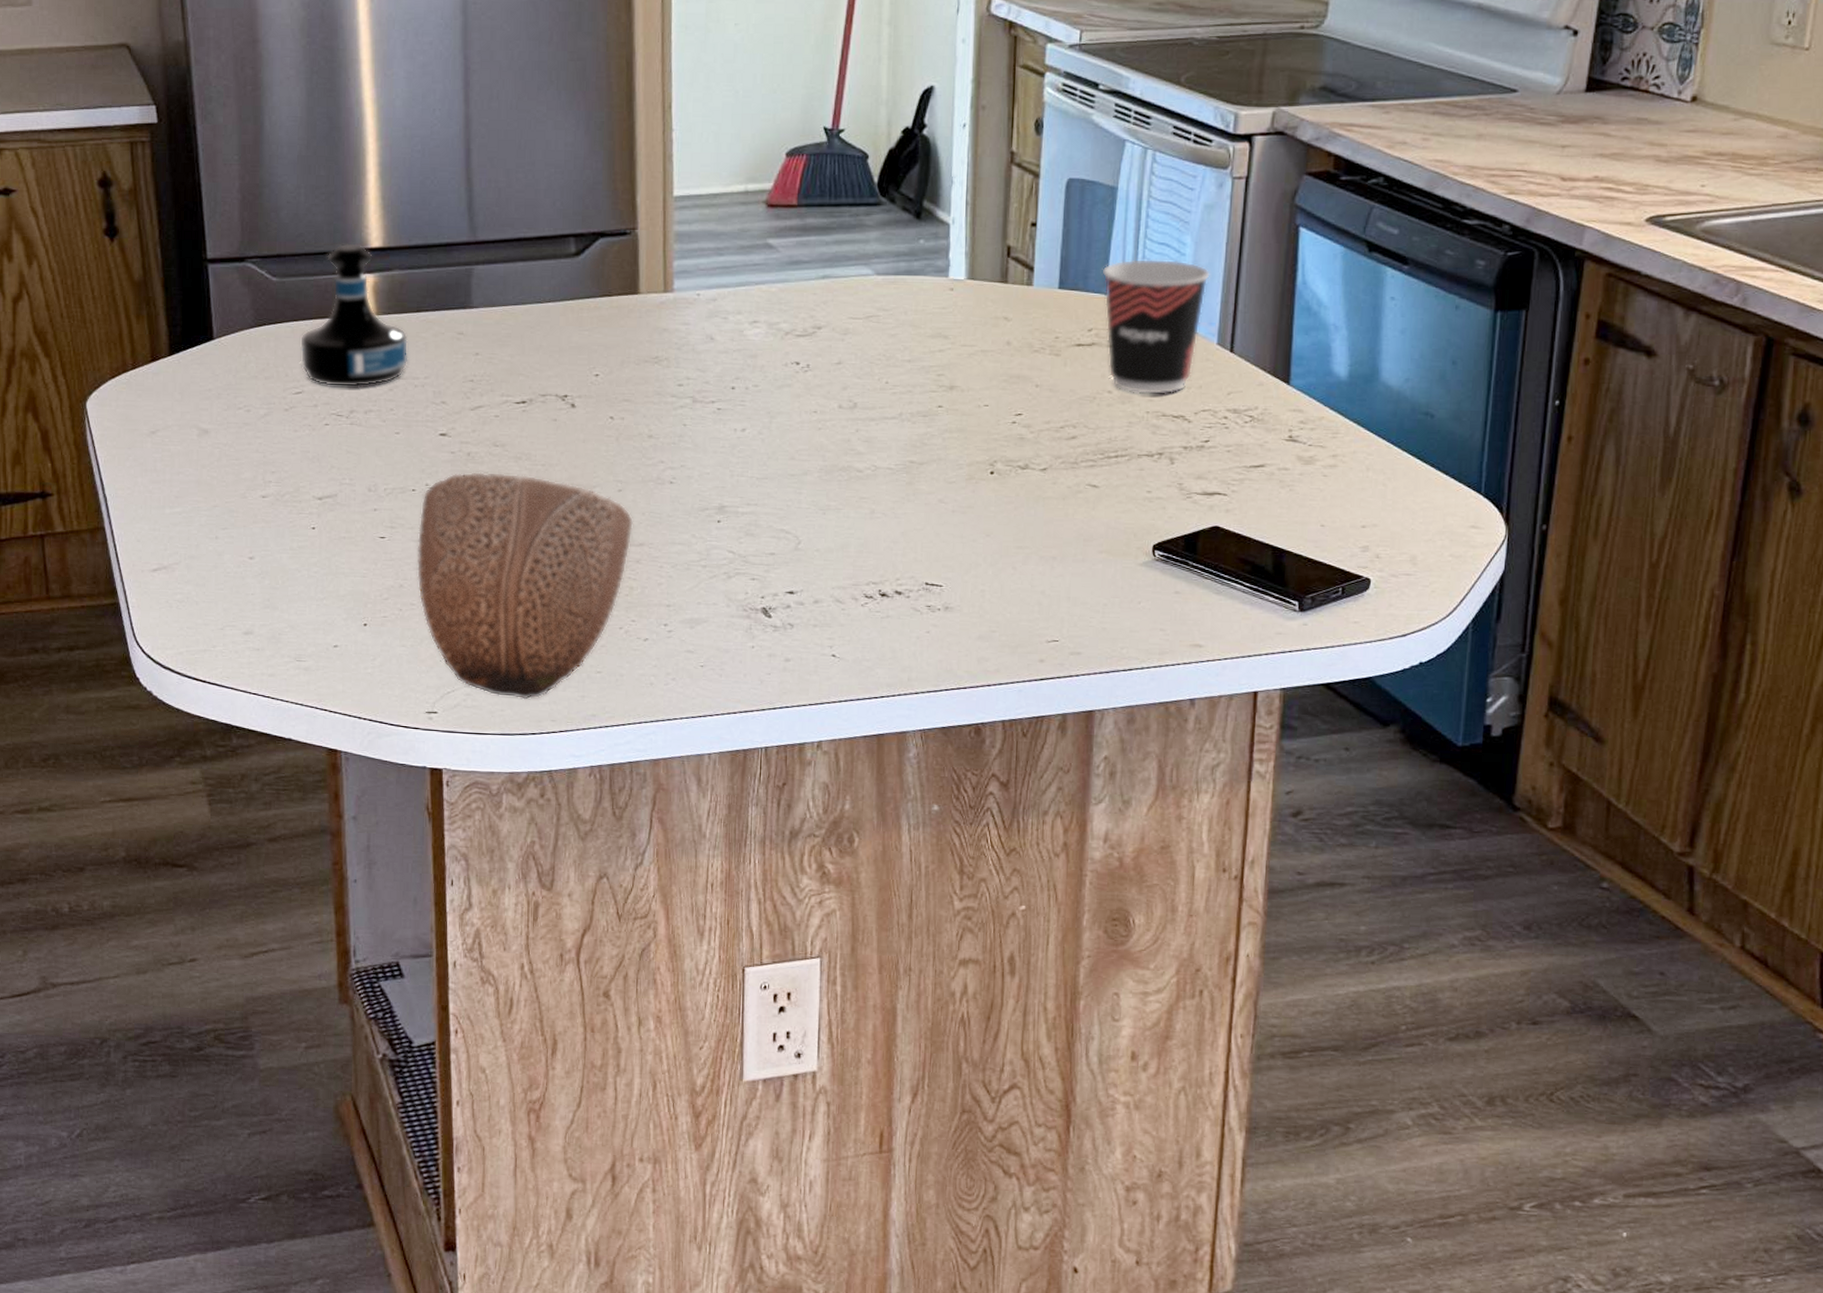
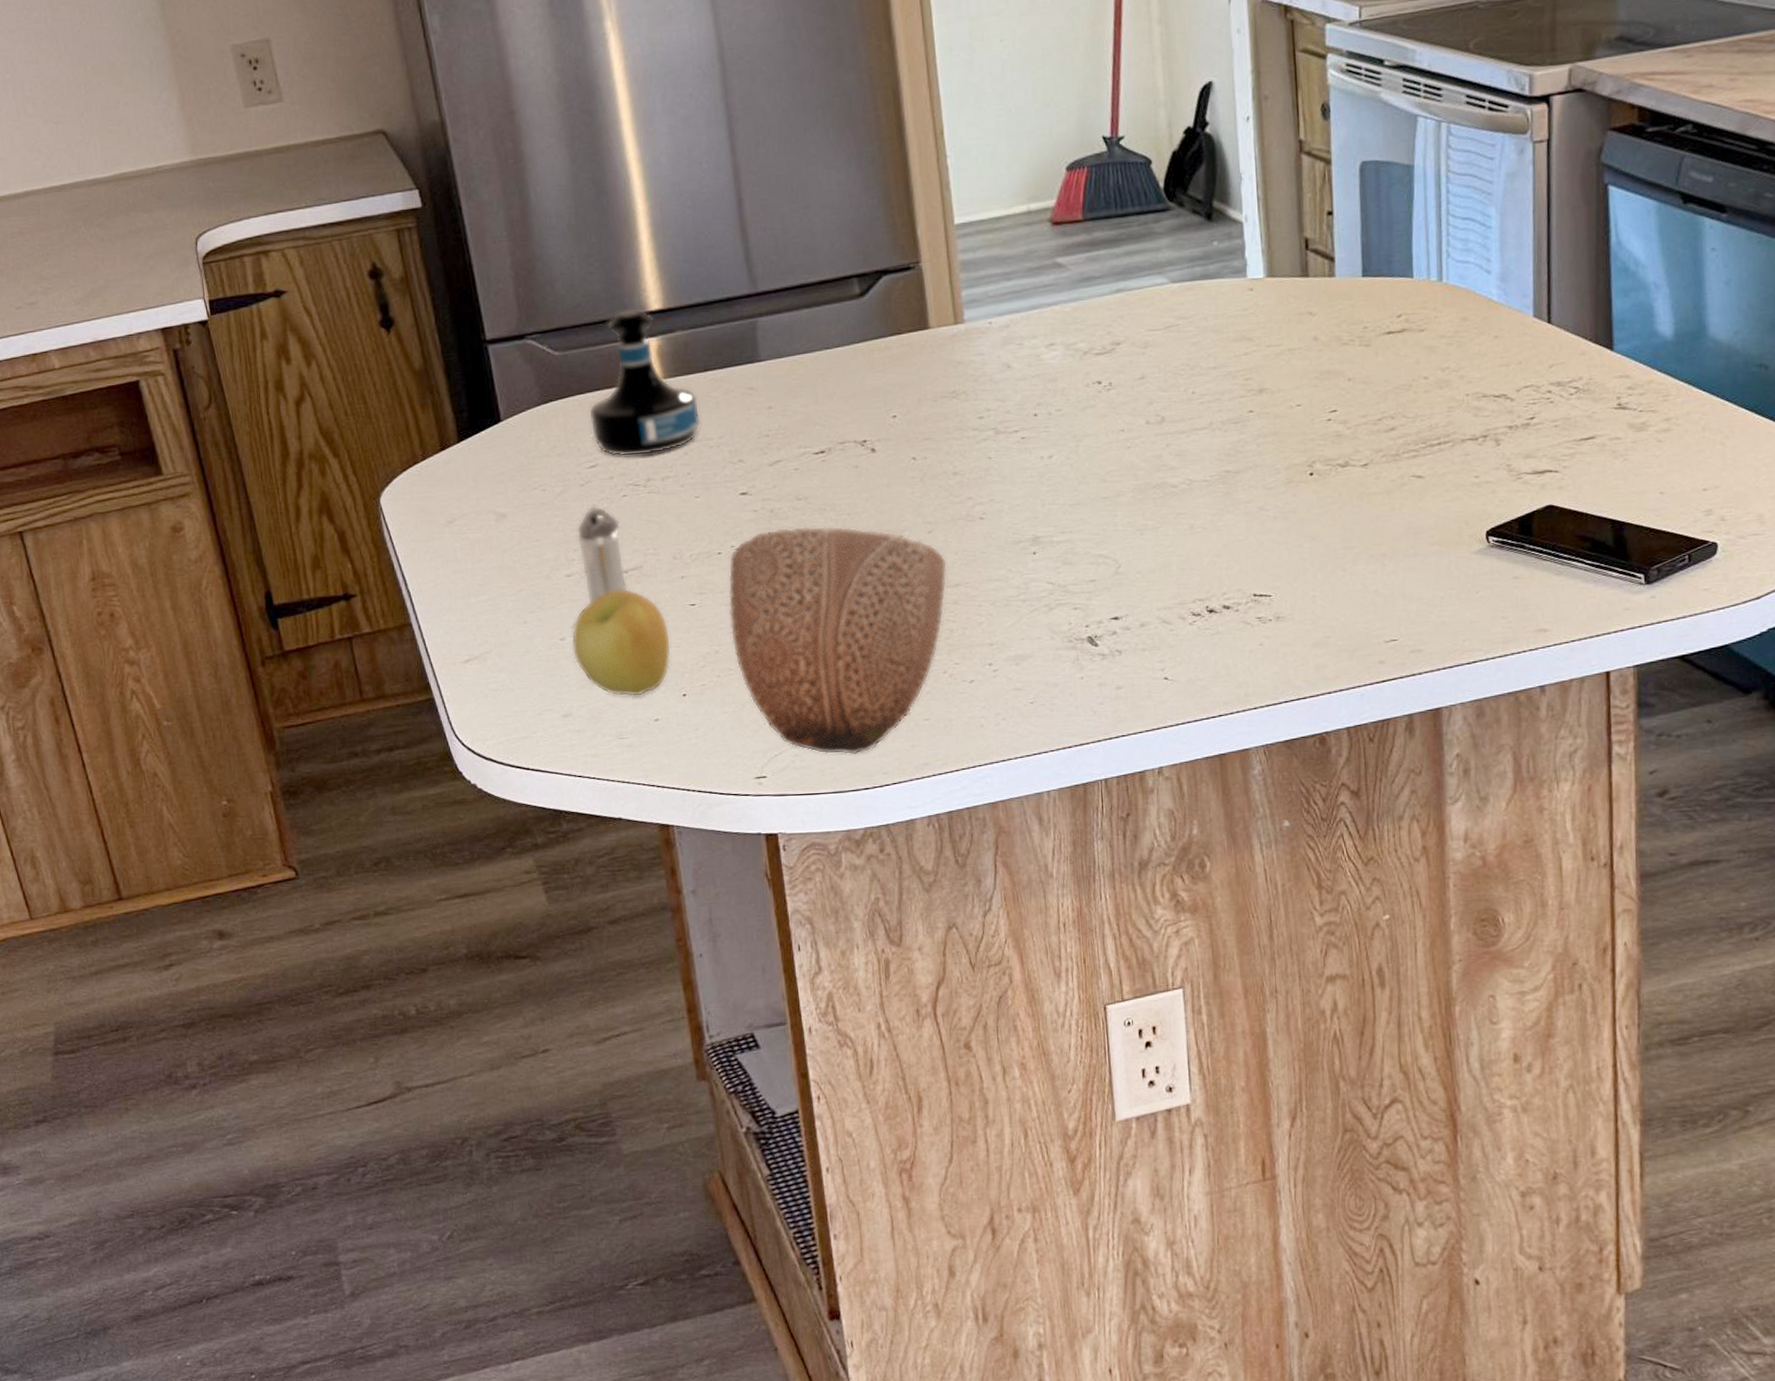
apple: none [260,515,358,622] -> present [571,589,672,697]
shaker: none [276,431,321,526] -> present [576,506,629,604]
cup: present [1102,258,1210,395] -> none [1405,233,1519,377]

